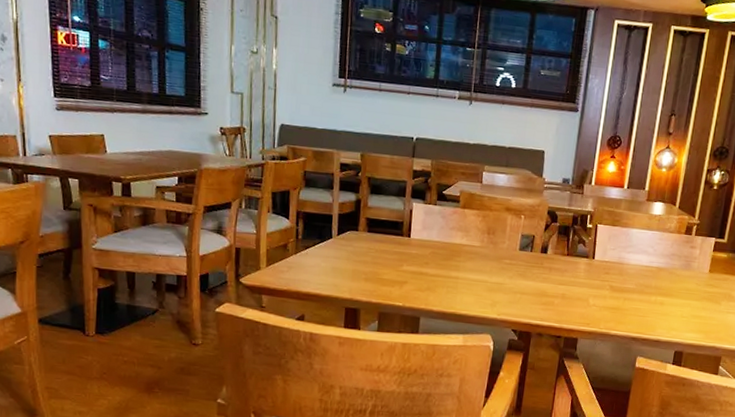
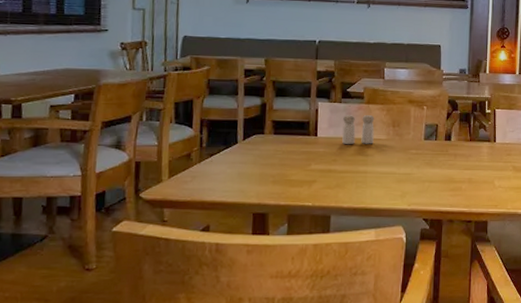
salt and pepper shaker: none [435,218,470,250] -> present [342,115,375,144]

